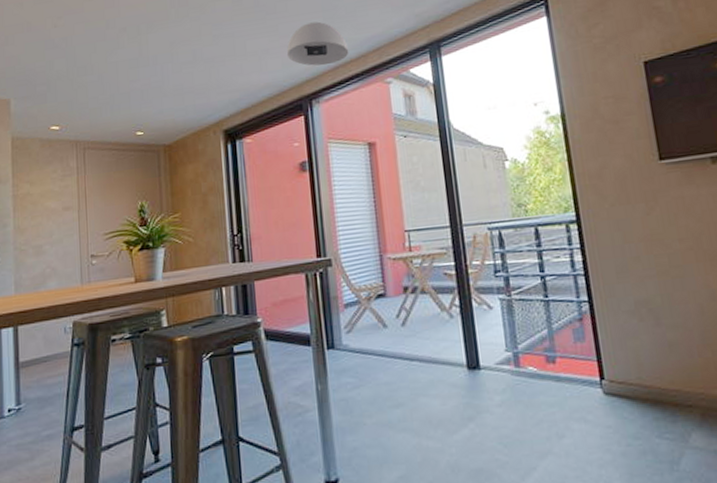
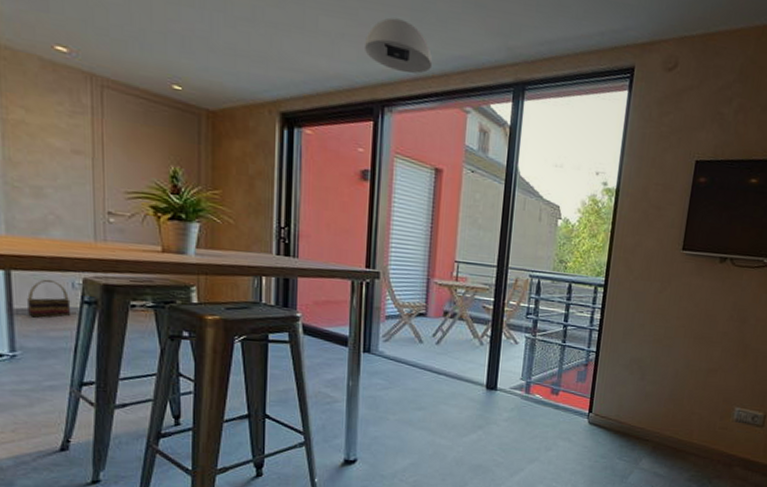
basket: none [30,328,64,368] -> present [27,279,71,318]

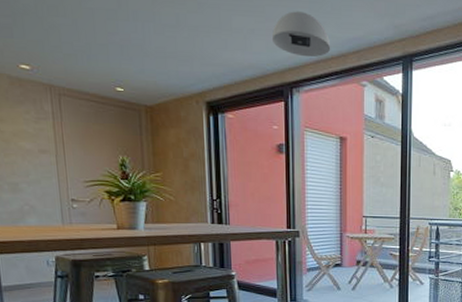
basket: present [27,279,71,318] -> none [12,259,48,292]

